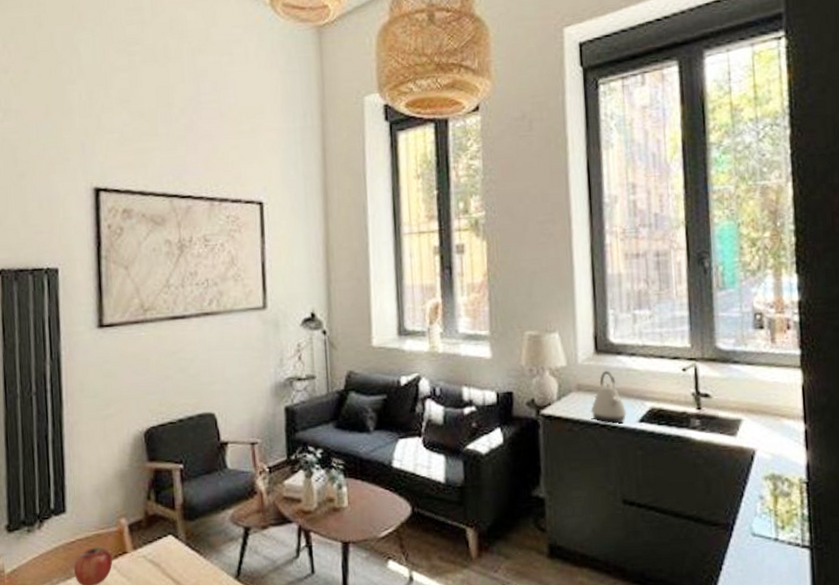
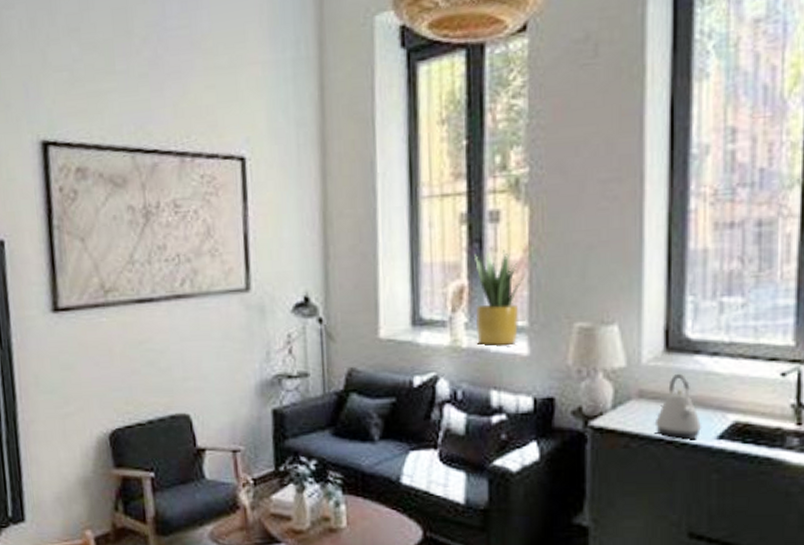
planter: none [446,274,484,351] -> present [475,249,523,346]

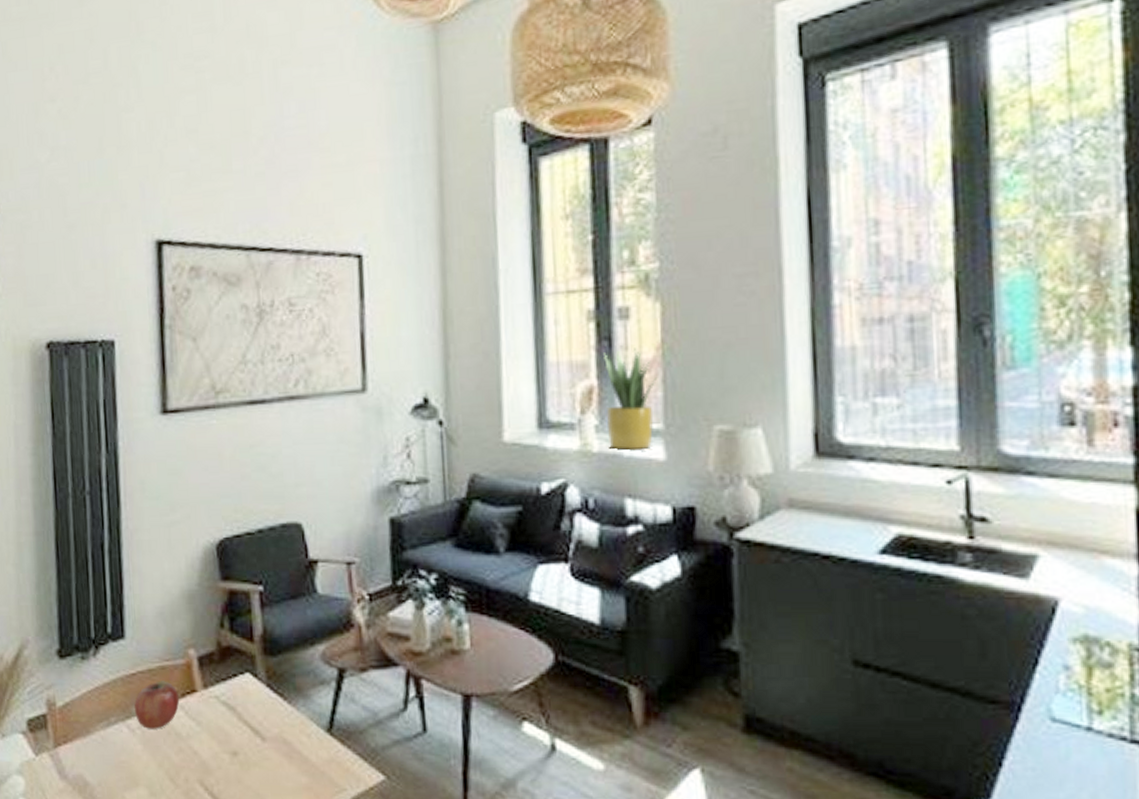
kettle: present [654,373,702,442] -> none [807,480,862,557]

